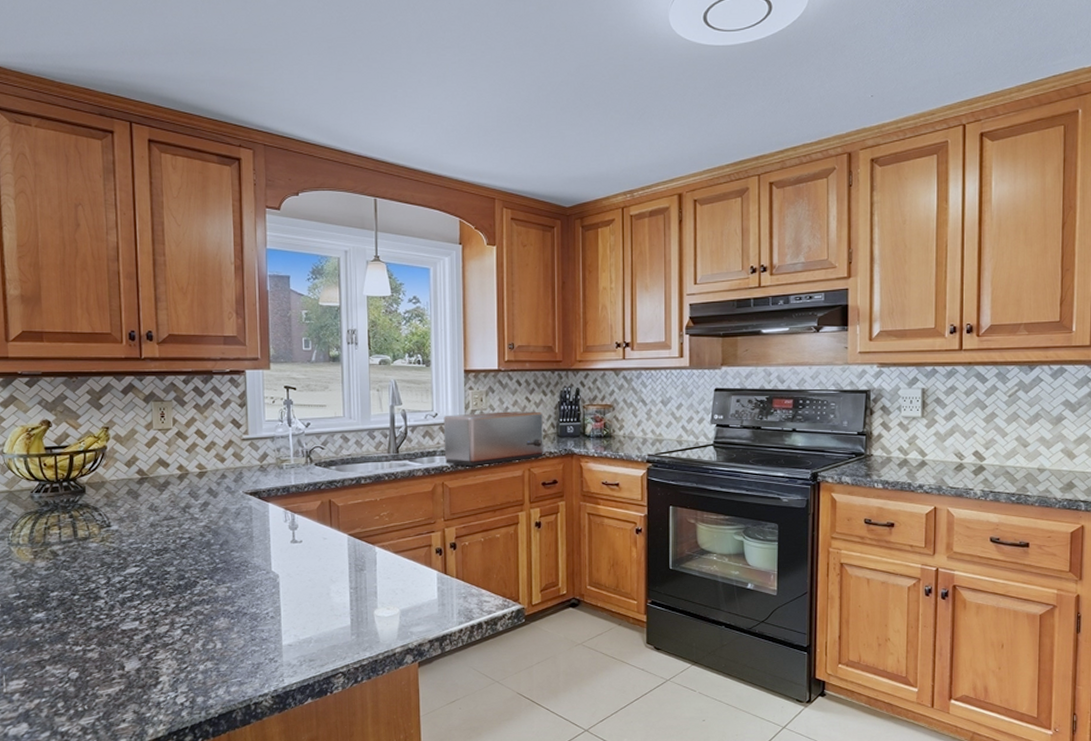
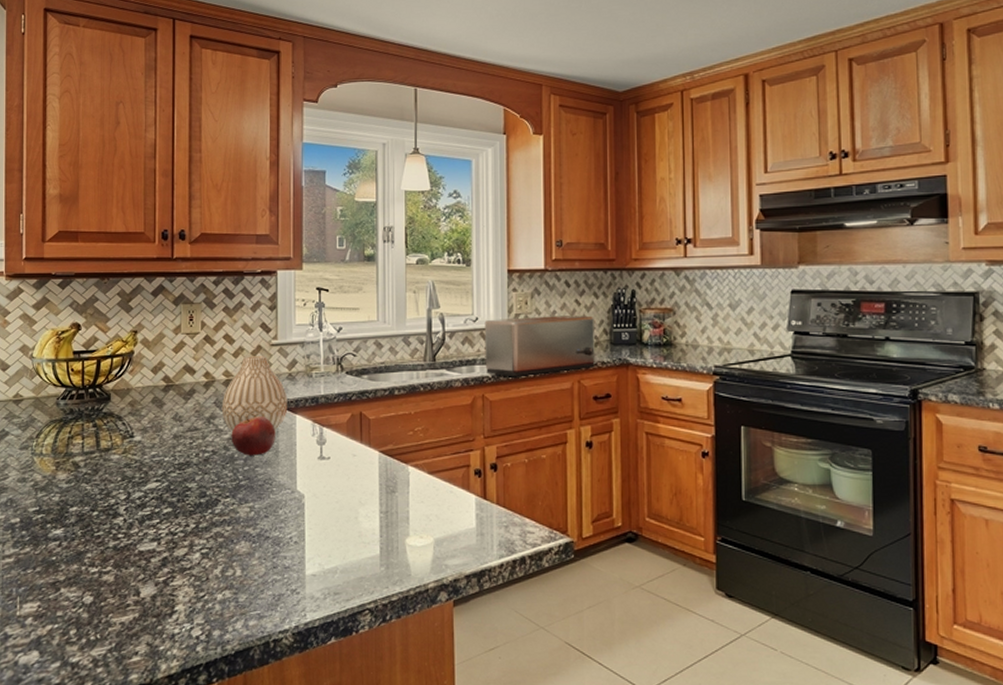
vase: none [196,450,260,520] -> present [221,356,288,432]
fruit: none [206,505,250,541] -> present [231,417,275,456]

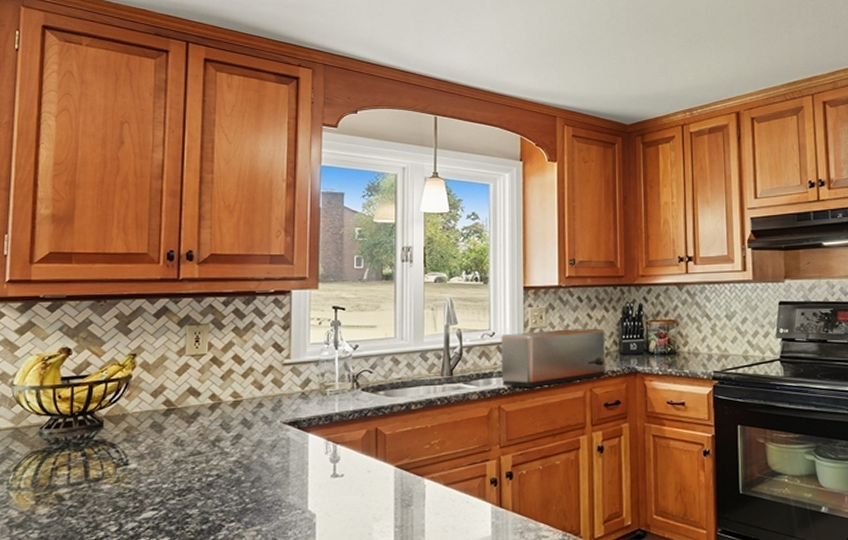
vase: present [221,356,288,432] -> none [228,375,300,454]
fruit: present [231,417,275,456] -> none [238,437,286,478]

